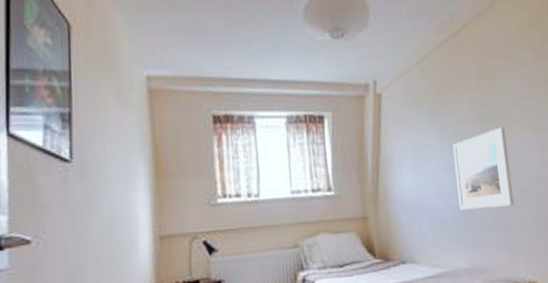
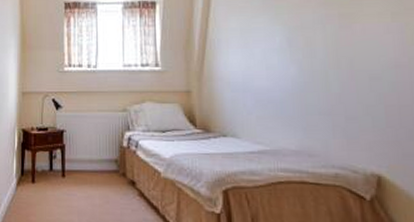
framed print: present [452,127,514,210] -> none [286,11,358,93]

